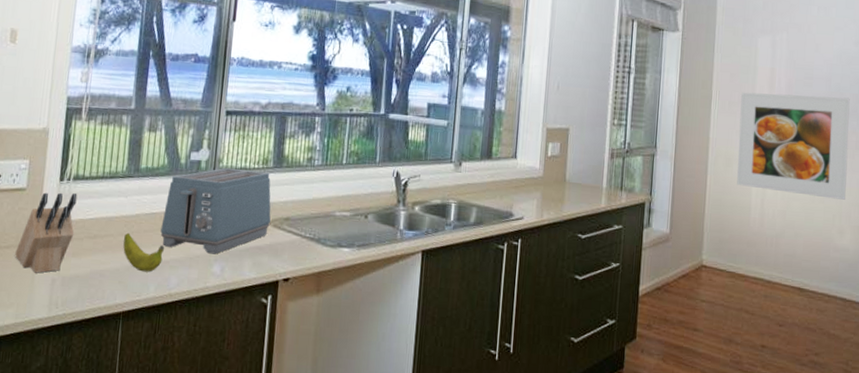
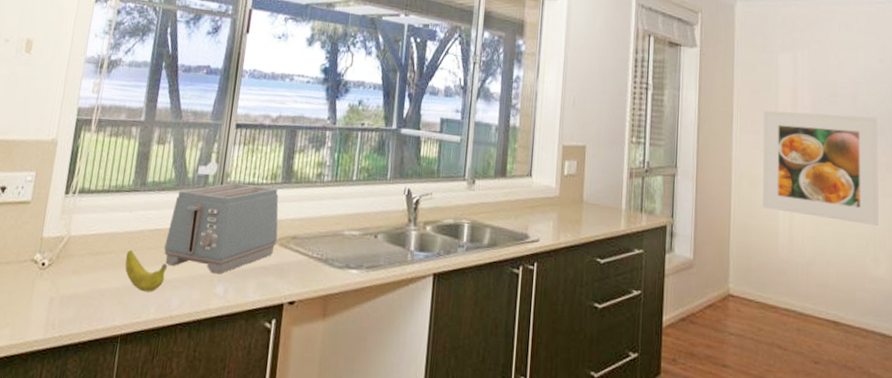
knife block: present [15,192,78,273] -> none [14,206,82,292]

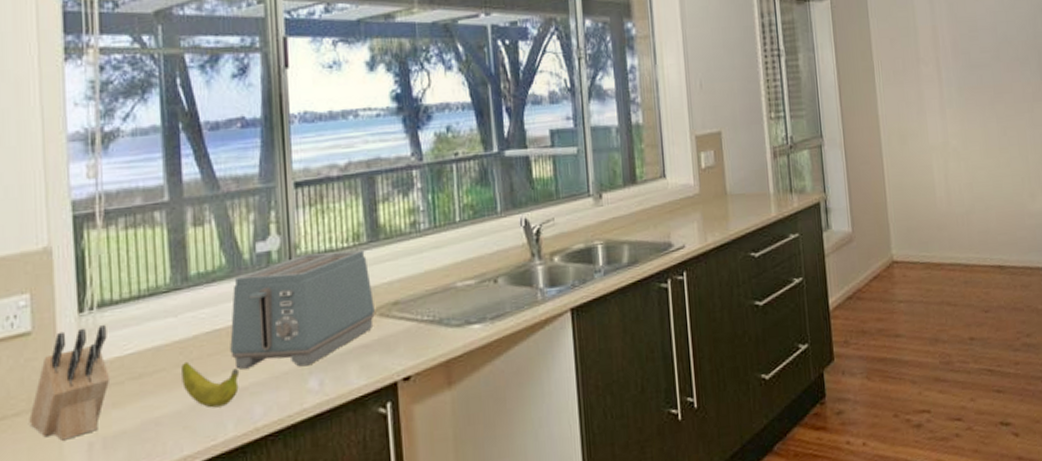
knife block: none [14,206,82,292] -> present [29,325,111,441]
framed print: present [762,110,879,226] -> none [905,46,1031,164]

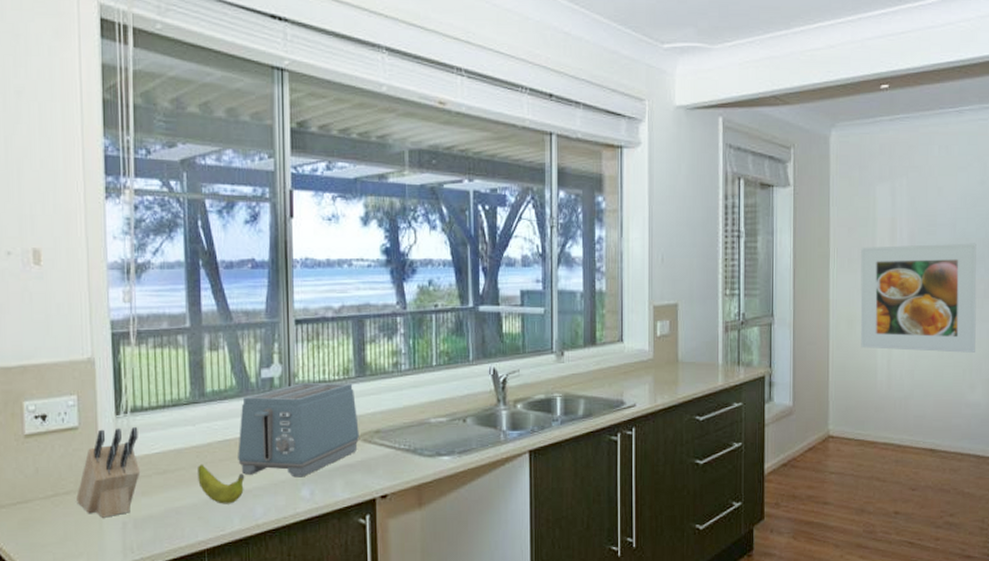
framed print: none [905,46,1031,164] -> present [860,243,977,353]

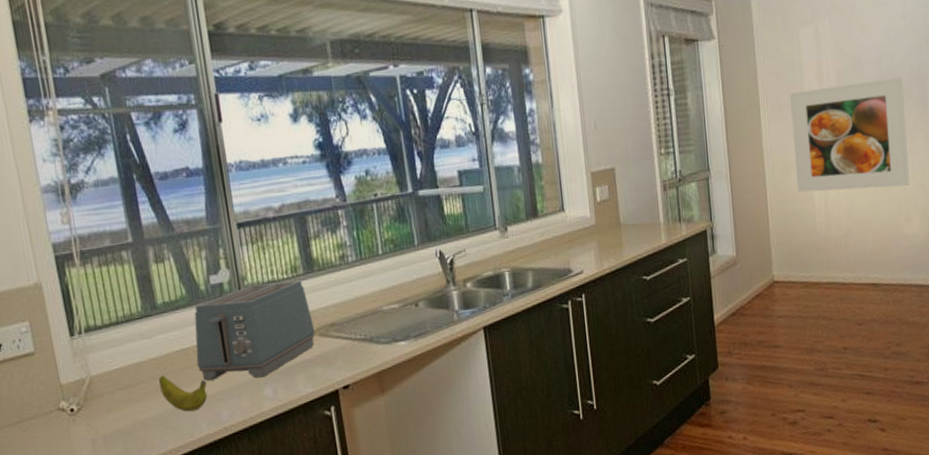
knife block: present [76,427,141,518] -> none [42,346,103,438]

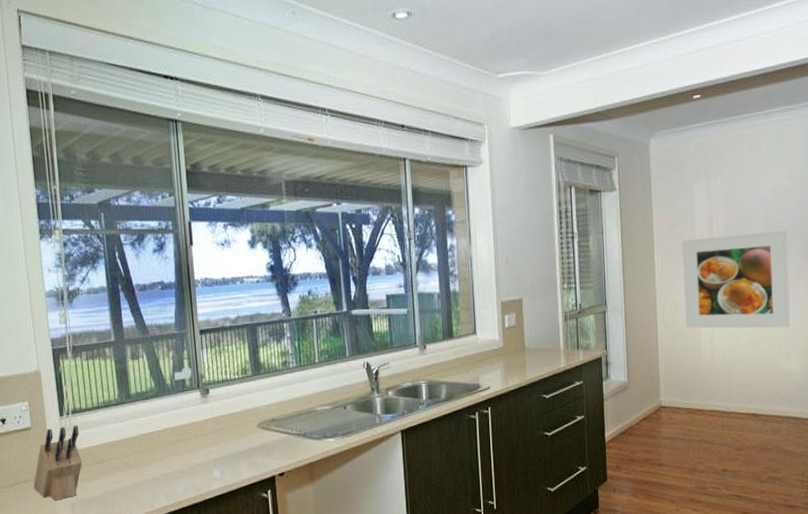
knife block: none [42,346,103,438] -> present [33,426,83,501]
banana: present [159,375,208,412] -> none [128,453,167,486]
toaster: present [194,280,315,381] -> none [159,380,258,461]

